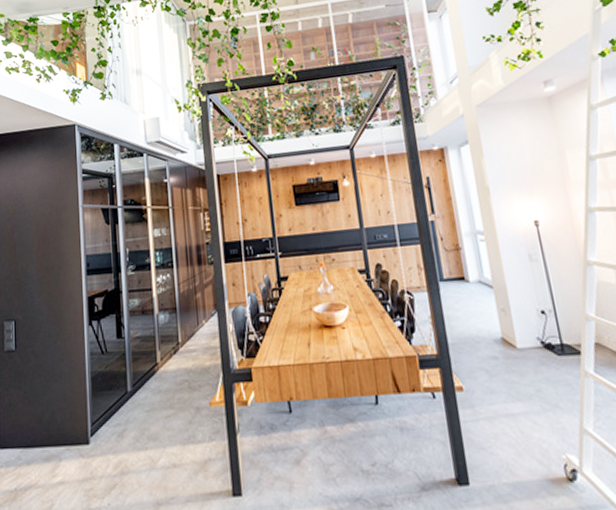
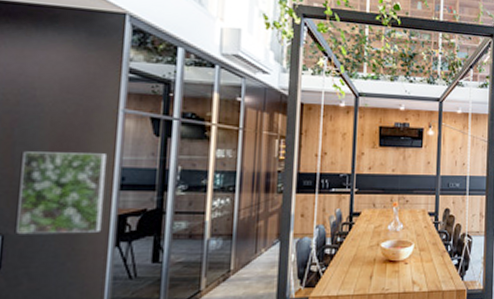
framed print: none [21,245,78,319] -> present [16,151,108,235]

